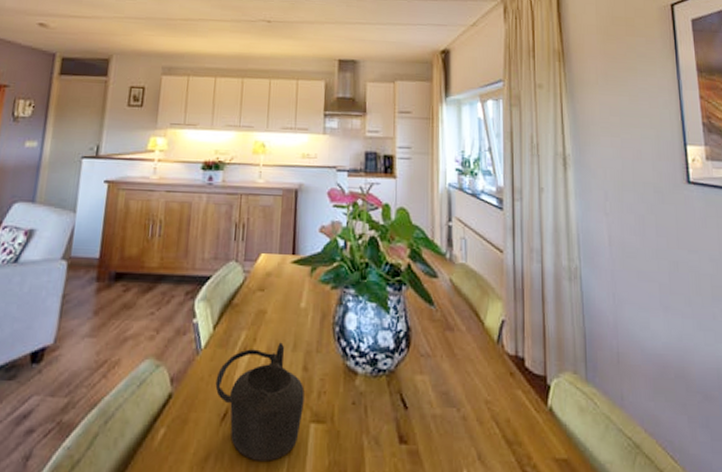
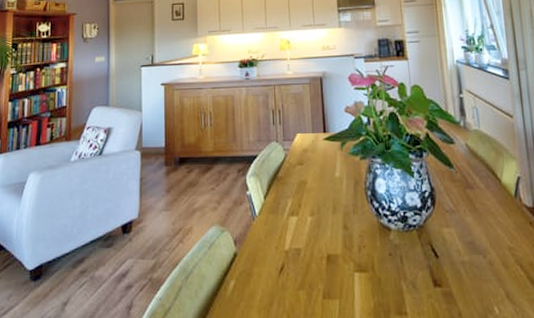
teapot: present [215,342,305,461] -> none [271,207,348,305]

